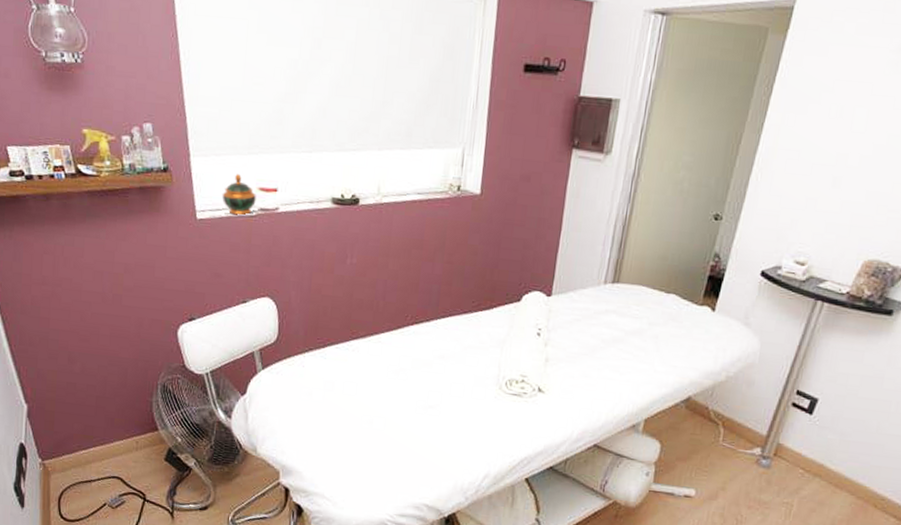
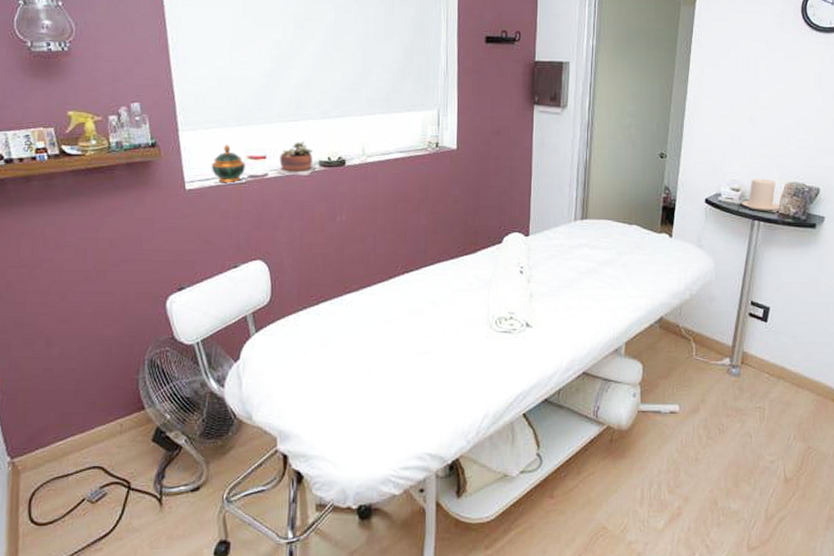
succulent plant: none [286,175,329,213] -> present [275,141,317,175]
candle: none [804,251,853,291] -> present [741,178,781,211]

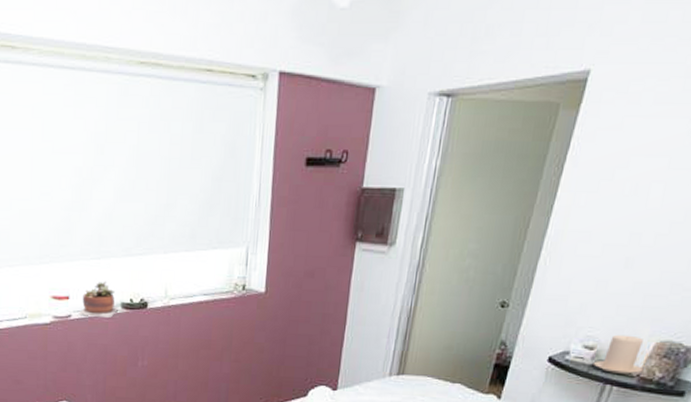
decorative jar: present [211,145,245,183] -> none [17,284,50,324]

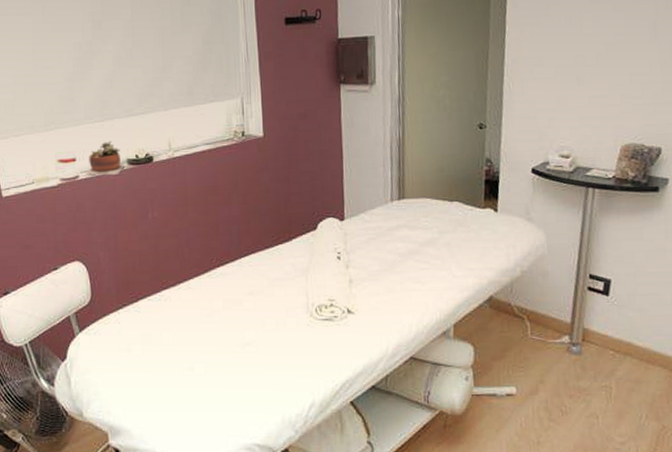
candle: present [592,334,644,374] -> none [572,142,617,177]

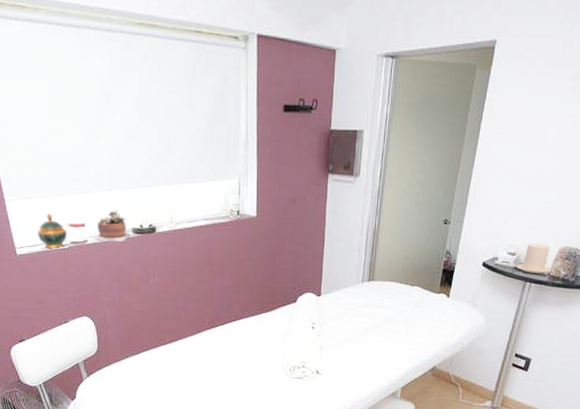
decorative jar: none [24,150,57,188] -> present [37,214,67,249]
candle: none [572,142,617,177] -> present [515,243,552,274]

